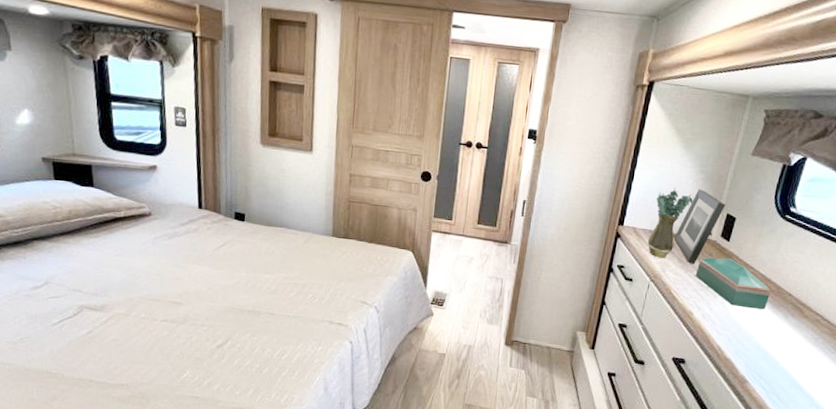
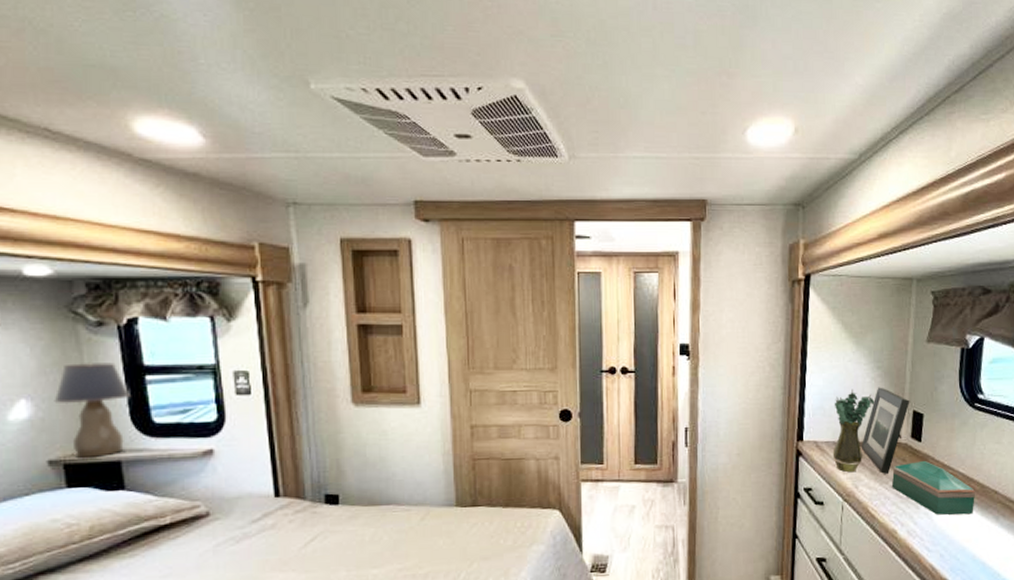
table lamp: none [47,86,100,160] -> present [54,361,130,458]

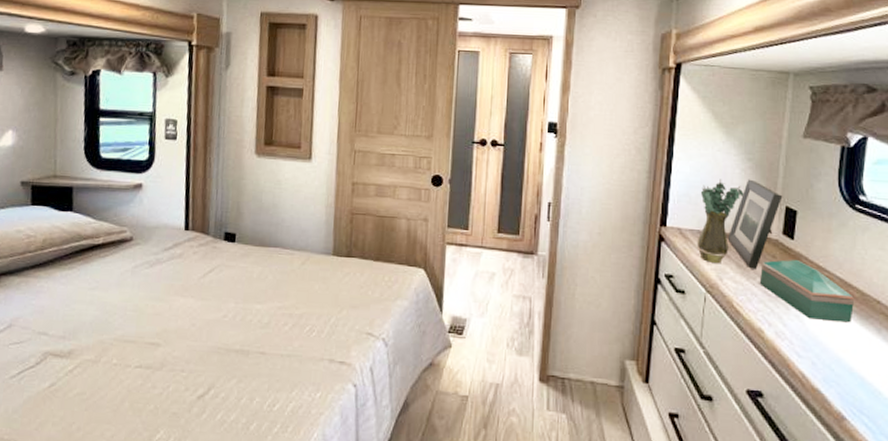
table lamp: present [54,361,130,458] -> none [32,103,87,182]

